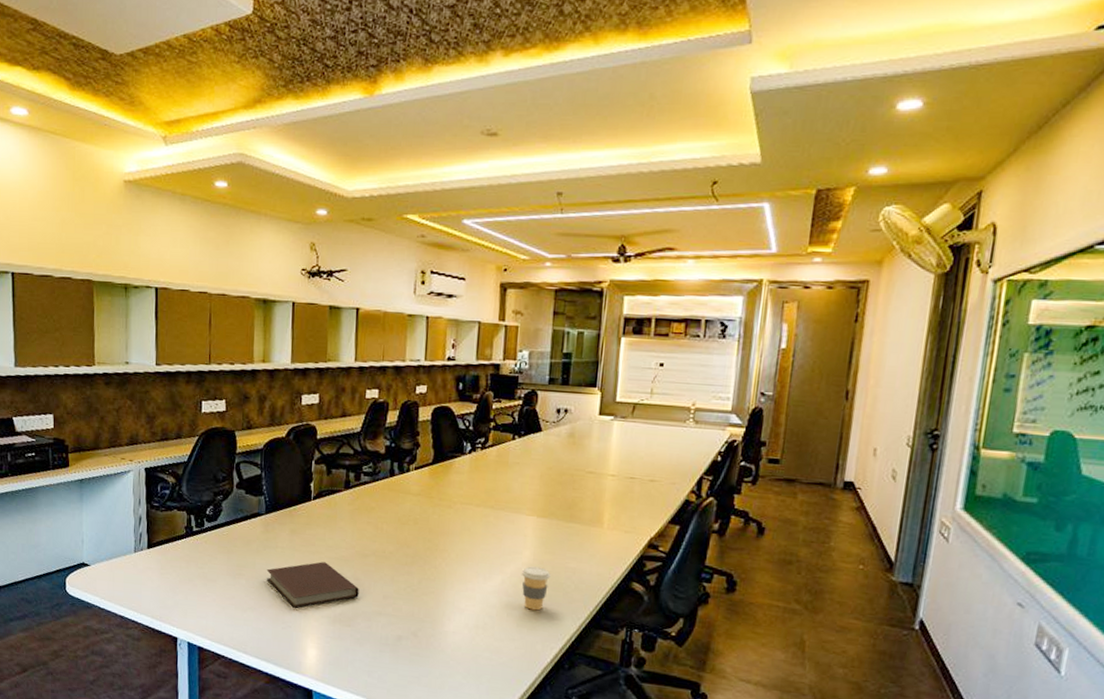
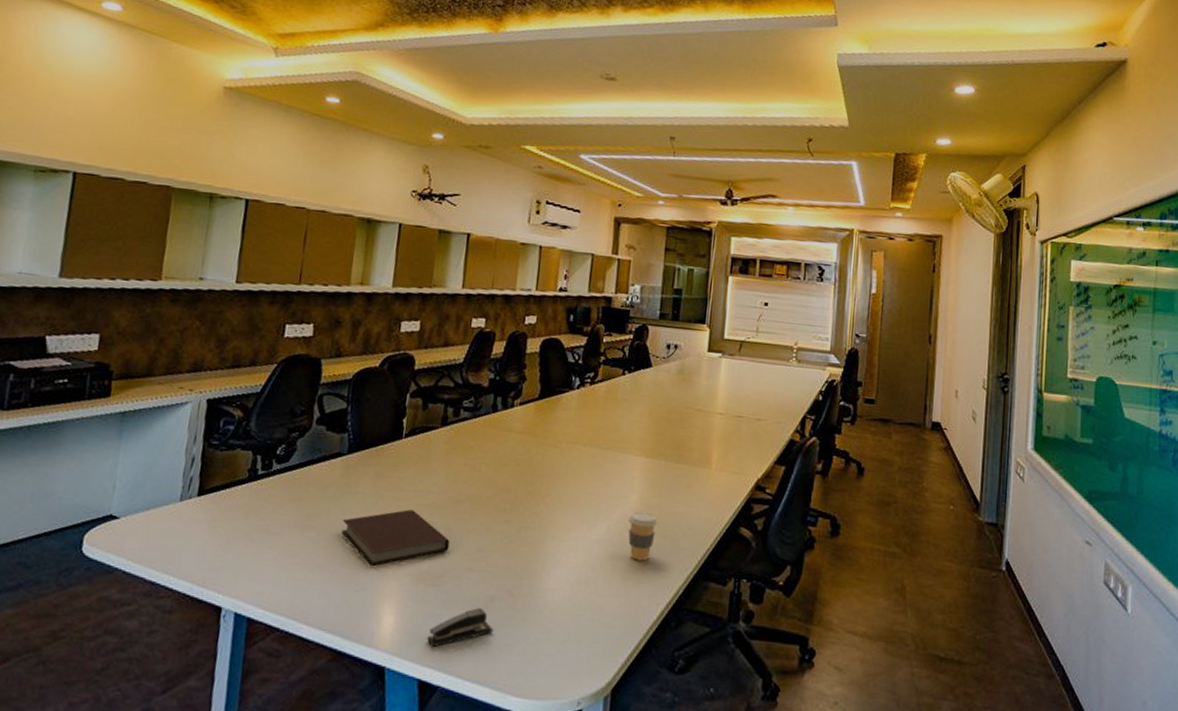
stapler: none [345,645,402,677] -> present [427,608,494,648]

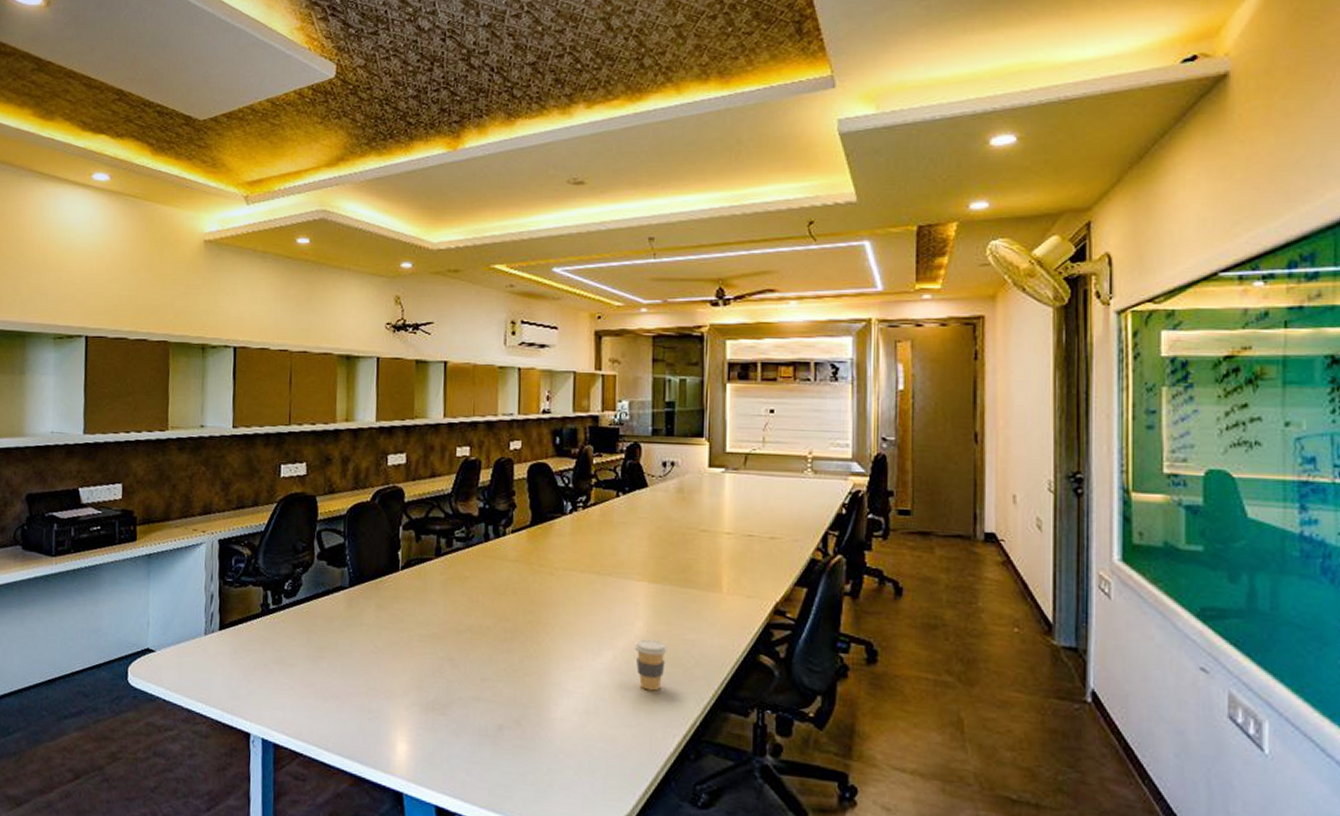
notebook: present [341,509,450,567] -> none [350,640,454,696]
stapler: present [427,608,494,648] -> none [440,737,505,776]

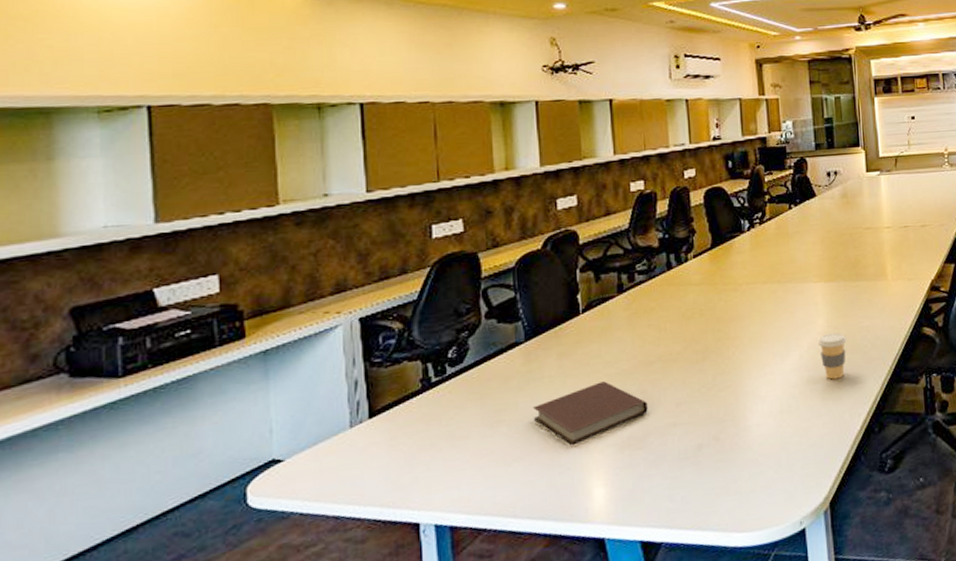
notebook: none [350,640,454,696] -> present [532,381,648,446]

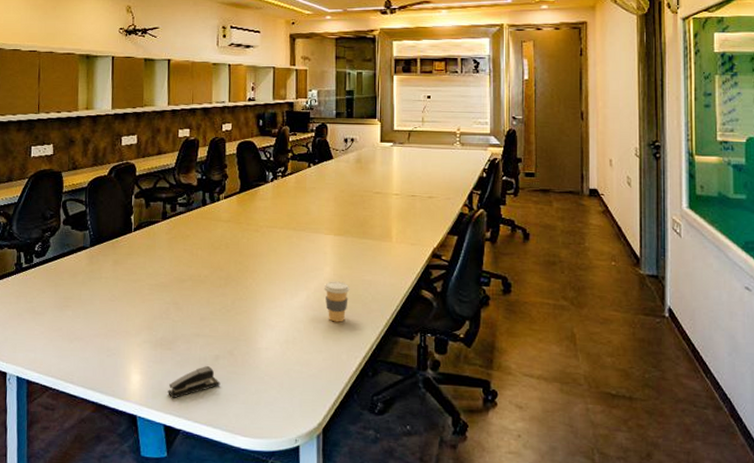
notebook: present [532,381,648,446] -> none [91,289,178,336]
stapler: none [642,459,707,508] -> present [168,366,221,399]

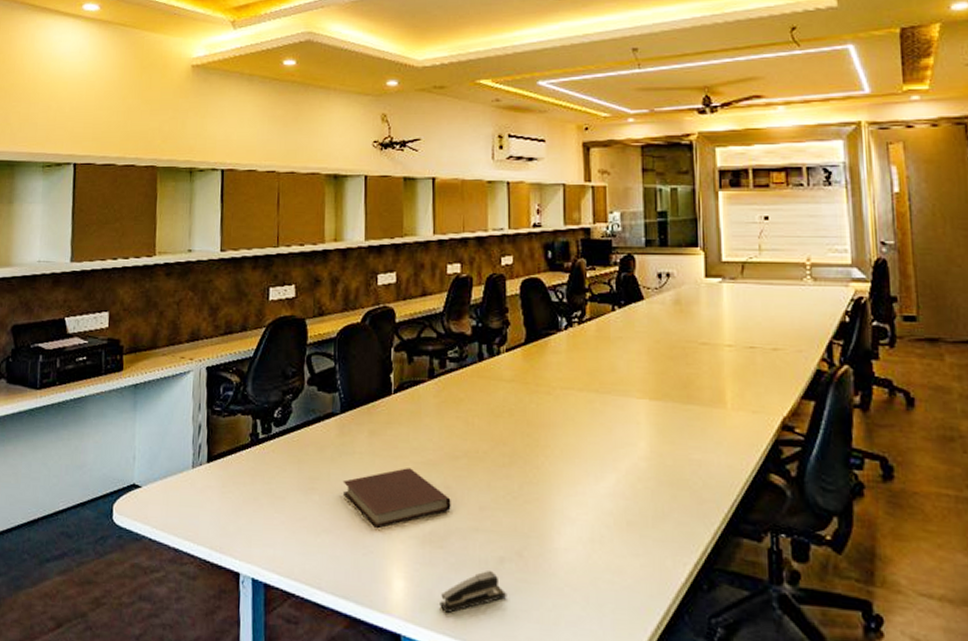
notebook: none [91,289,178,336] -> present [342,468,451,529]
coffee cup: present [323,281,350,322] -> none [638,460,673,516]

